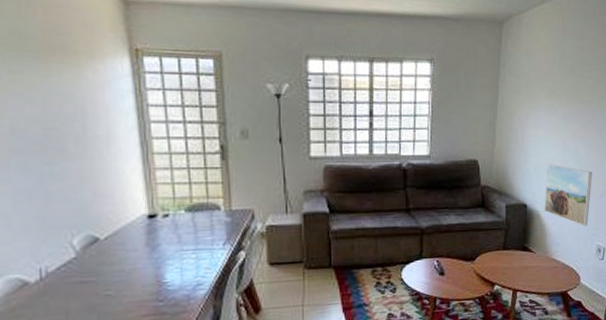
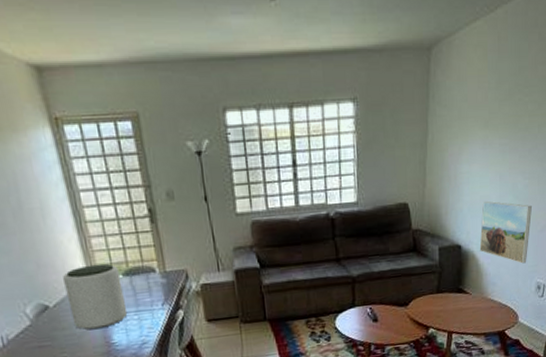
plant pot: none [120,197,185,267] -> present [63,263,128,330]

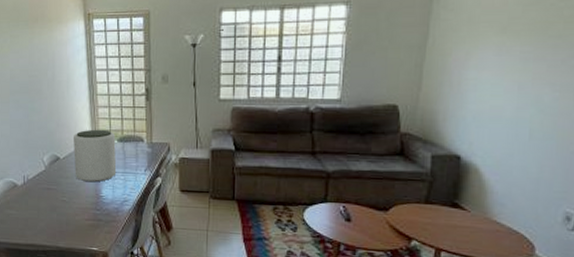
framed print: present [479,201,532,264] -> none [485,112,563,187]

